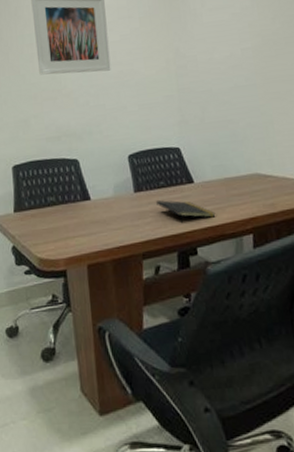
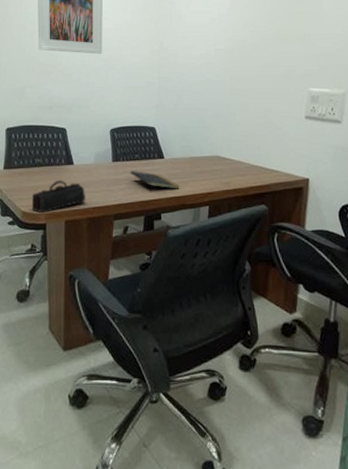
pencil case: none [47,218,108,259] -> present [31,179,85,214]

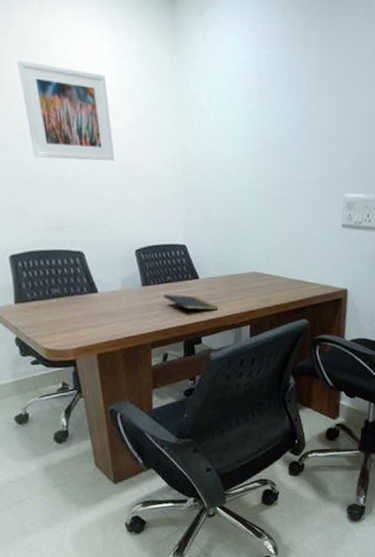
pencil case: present [31,179,85,214] -> none [54,310,117,349]

